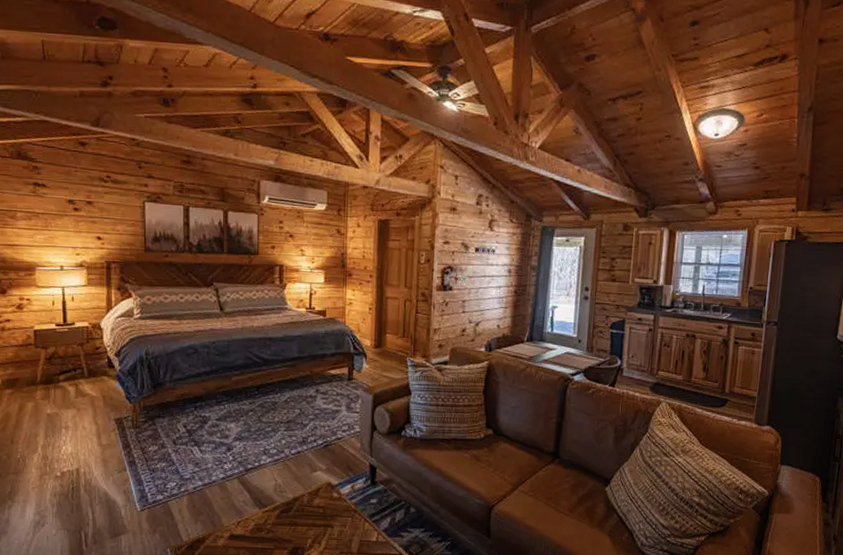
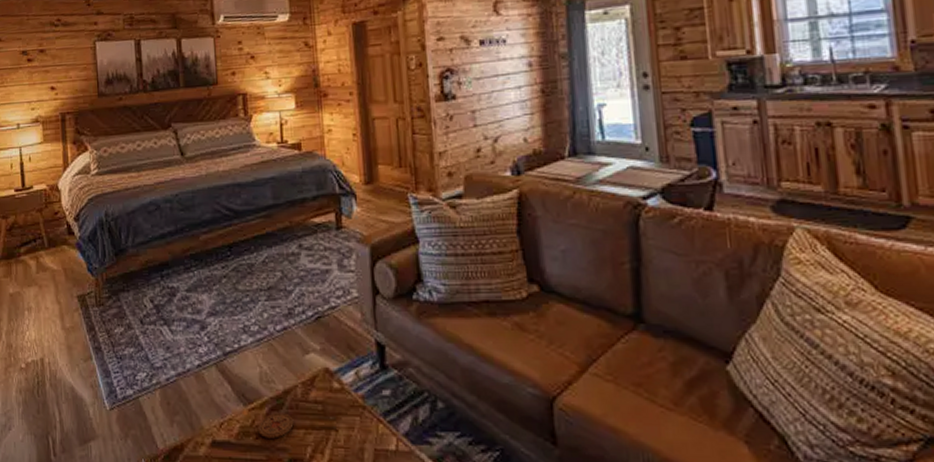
coaster: none [269,514,299,533] -> present [258,412,294,439]

